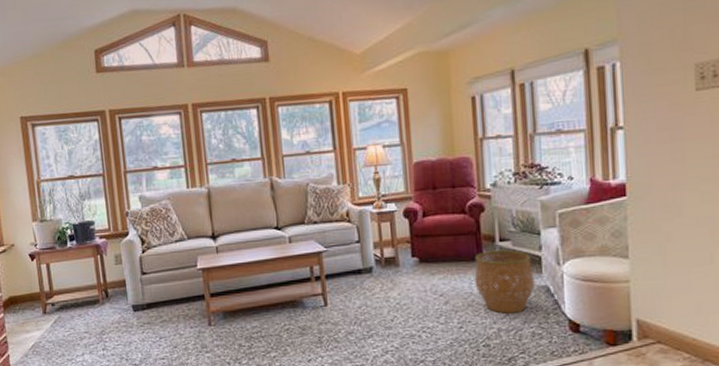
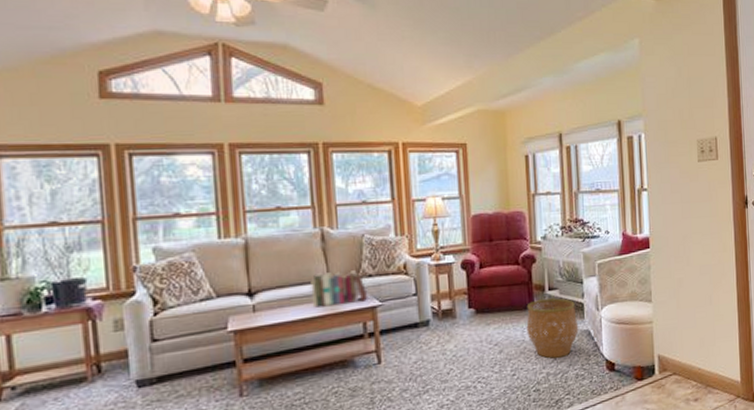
books: none [263,217,314,251] -> present [310,270,368,308]

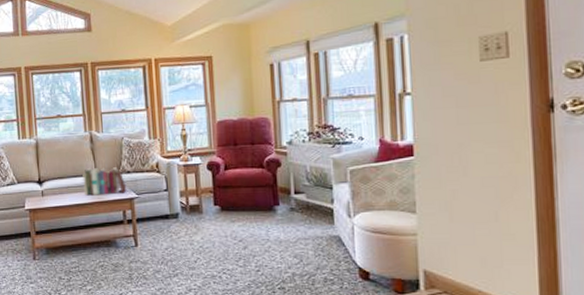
basket: present [526,296,579,359] -> none [271,199,328,260]

